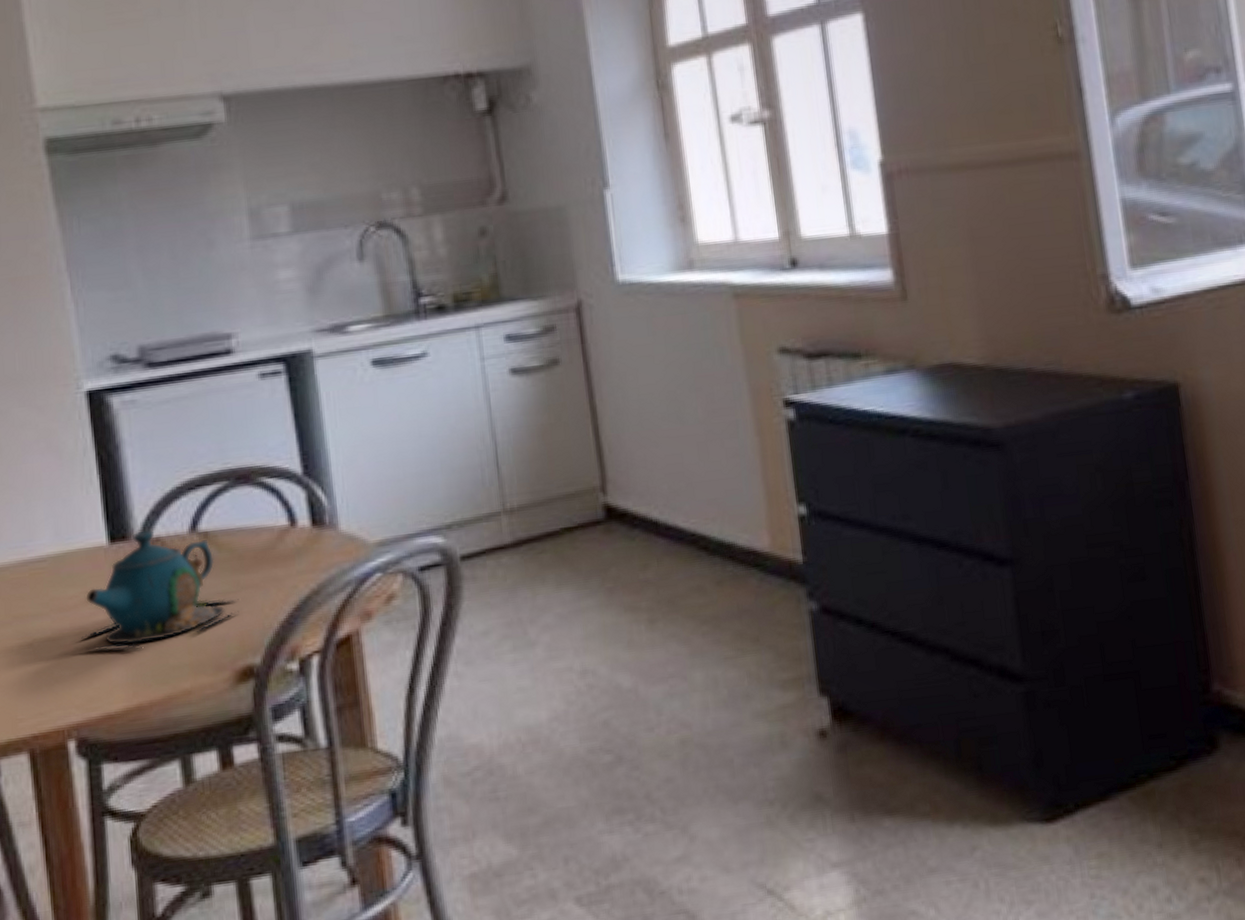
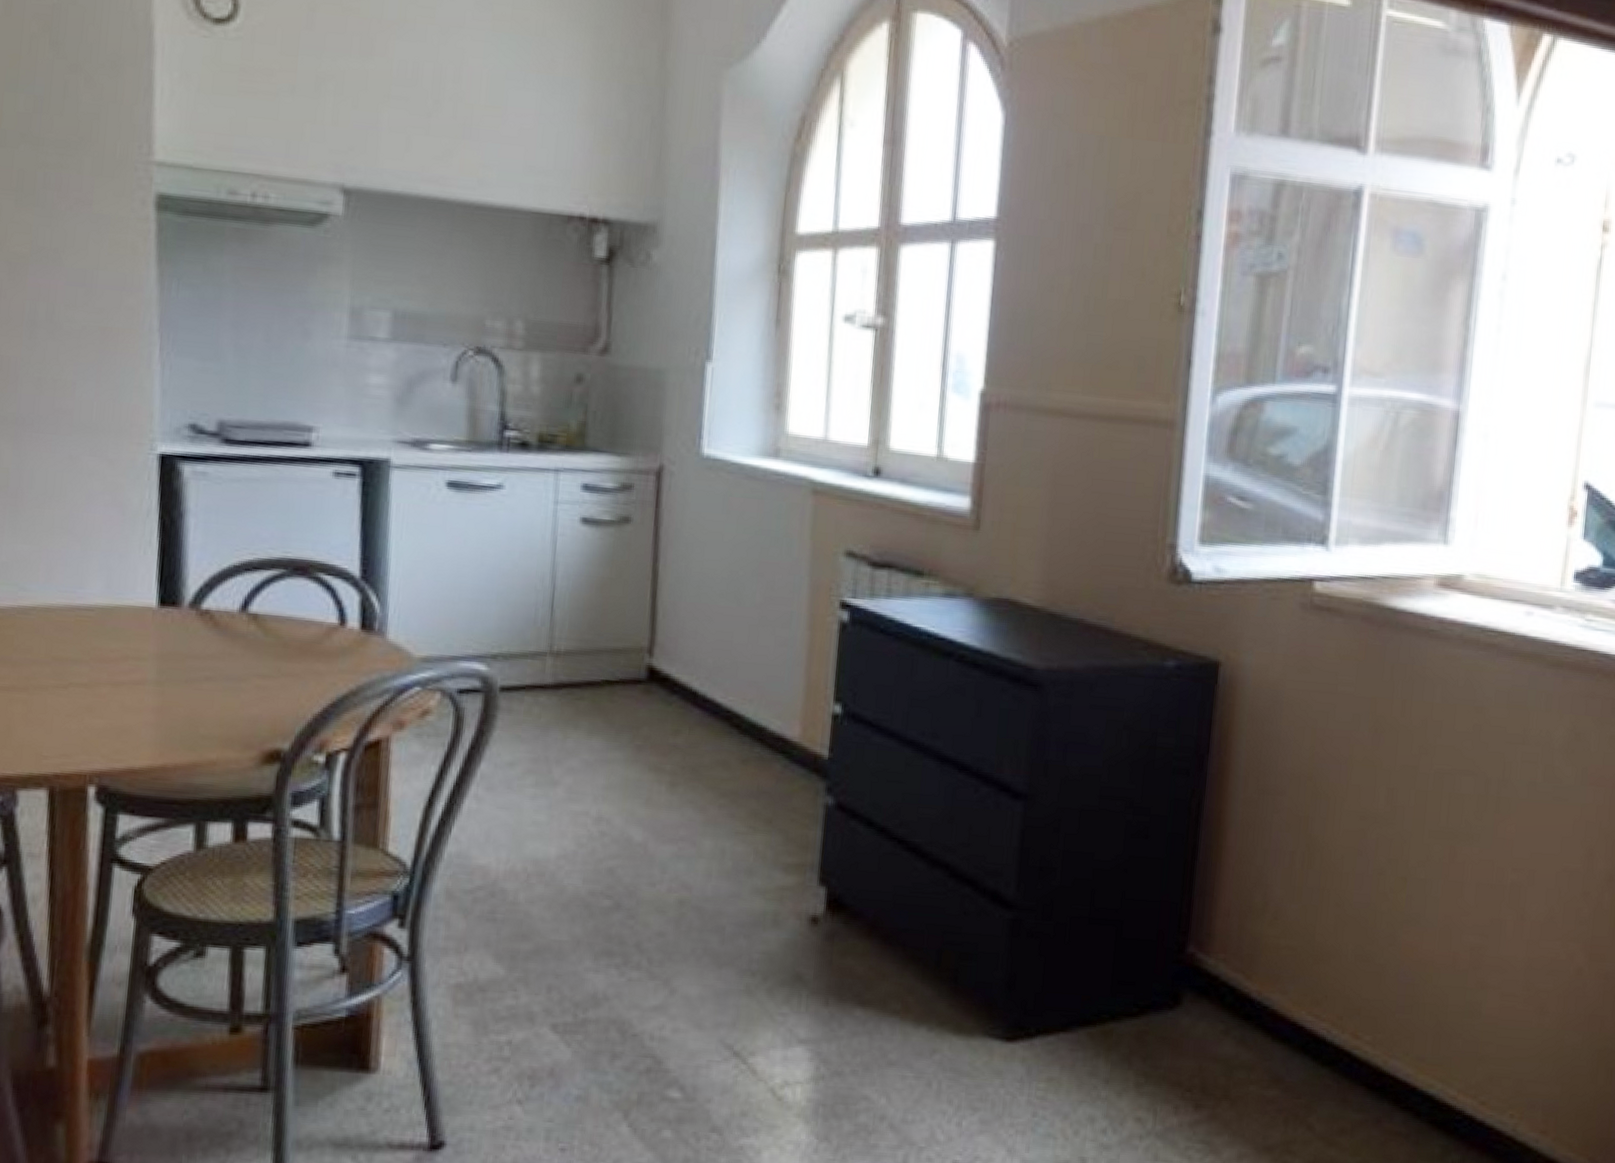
teapot: present [81,529,240,651] -> none [116,600,278,713]

